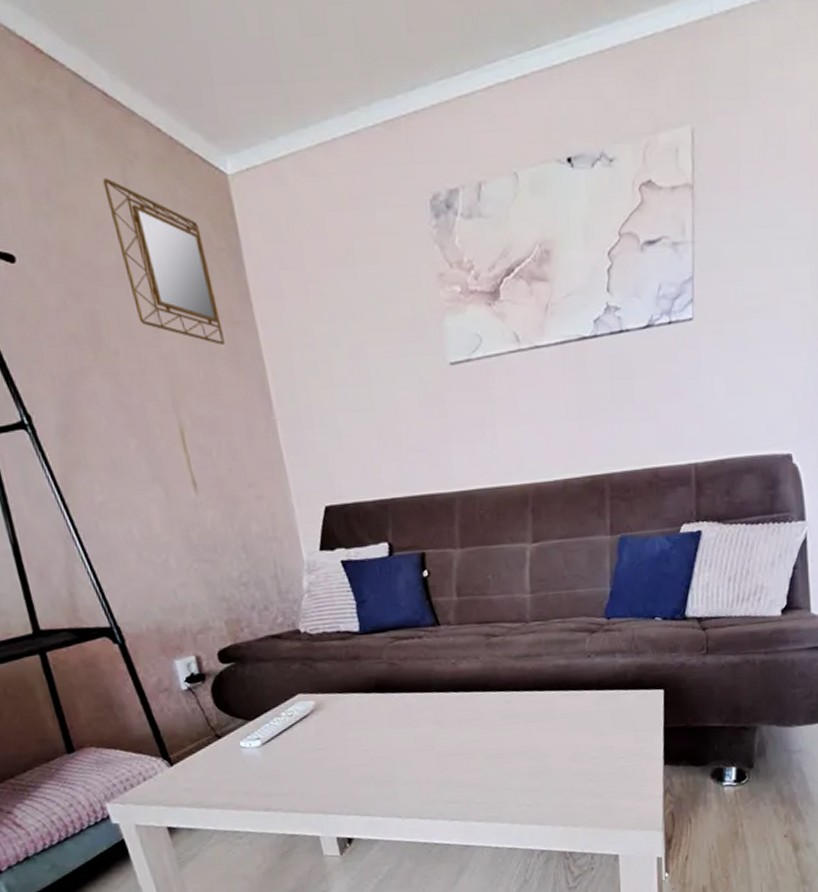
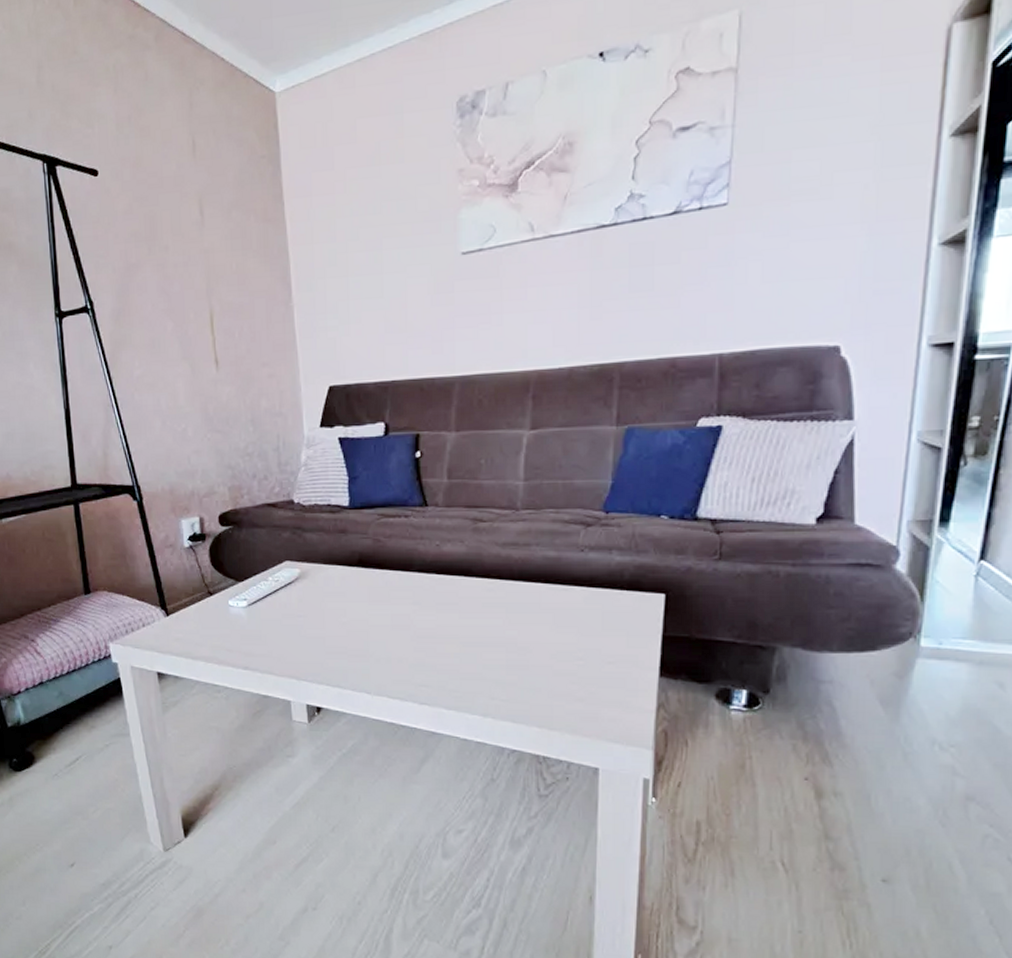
home mirror: present [103,178,225,345] -> none [173,102,256,240]

